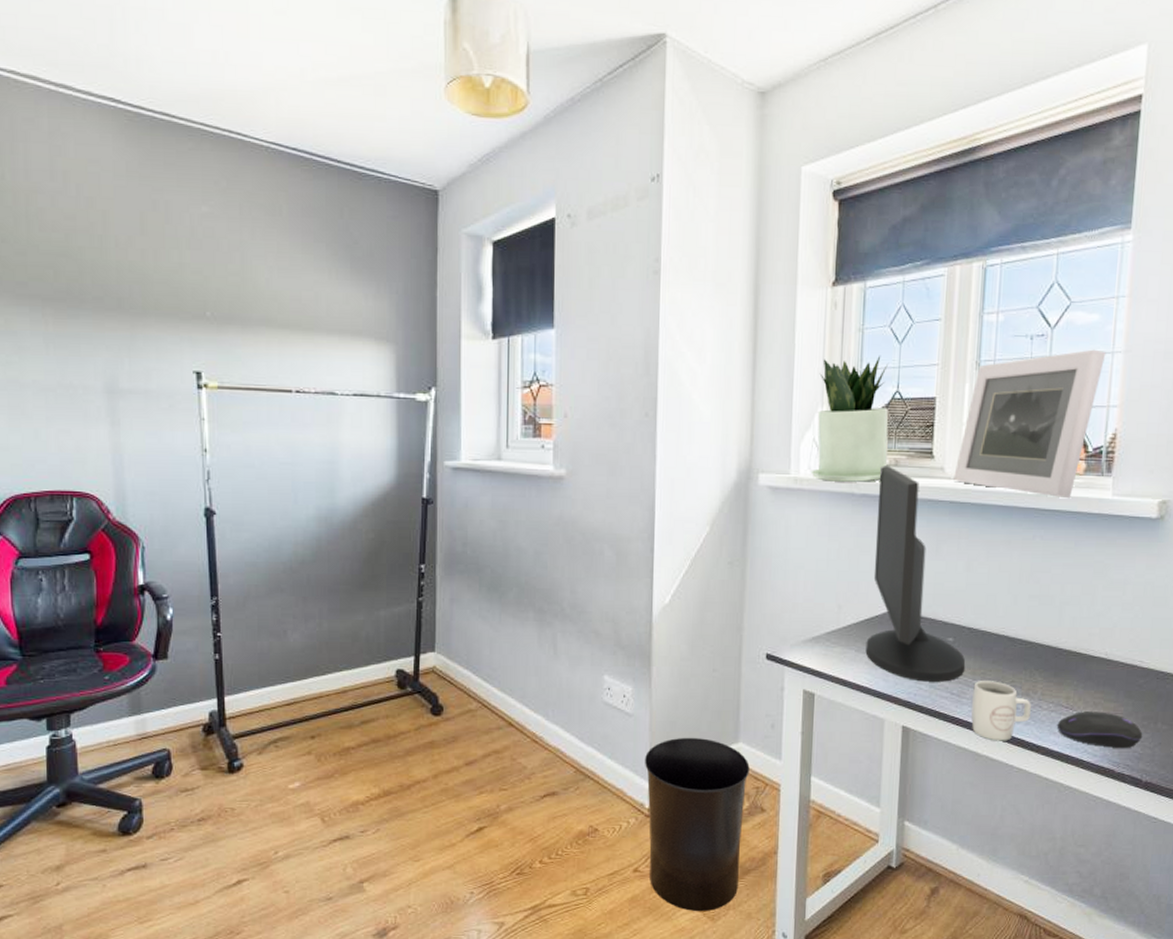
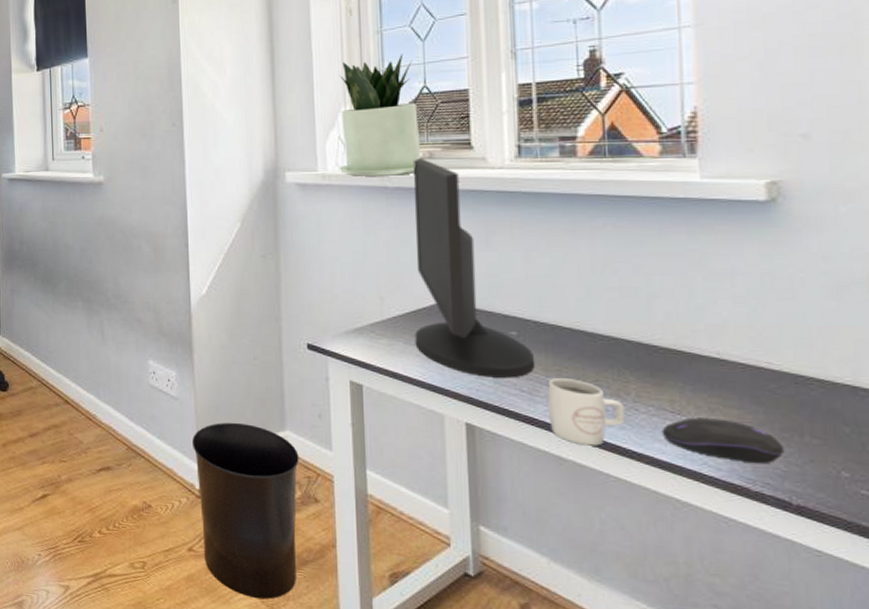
picture frame: present [953,349,1106,499] -> none [498,26,671,184]

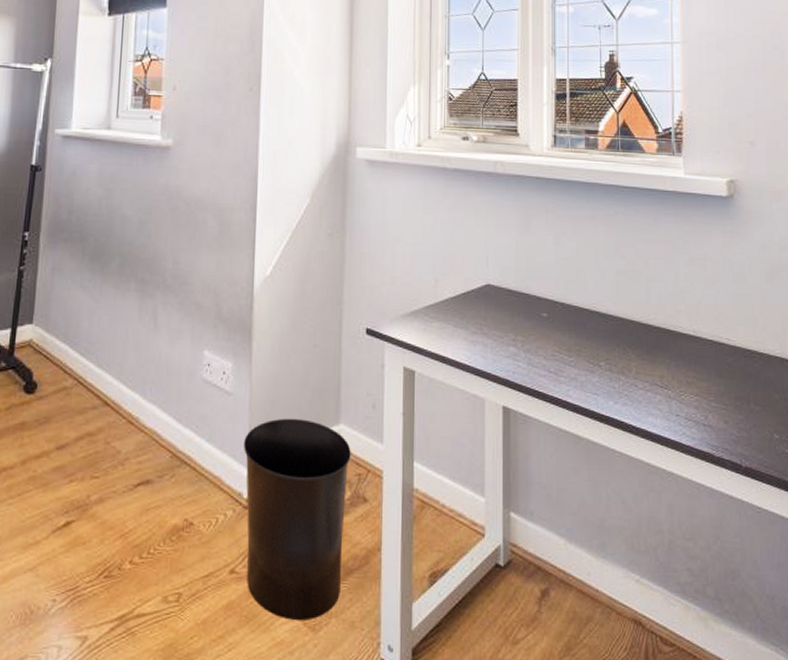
planter: present [338,53,421,176] -> none [405,39,477,157]
computer monitor: present [412,157,534,378] -> none [463,141,560,359]
mug: present [547,378,625,446] -> none [569,358,627,423]
computer mouse: present [661,417,785,463] -> none [653,391,738,430]

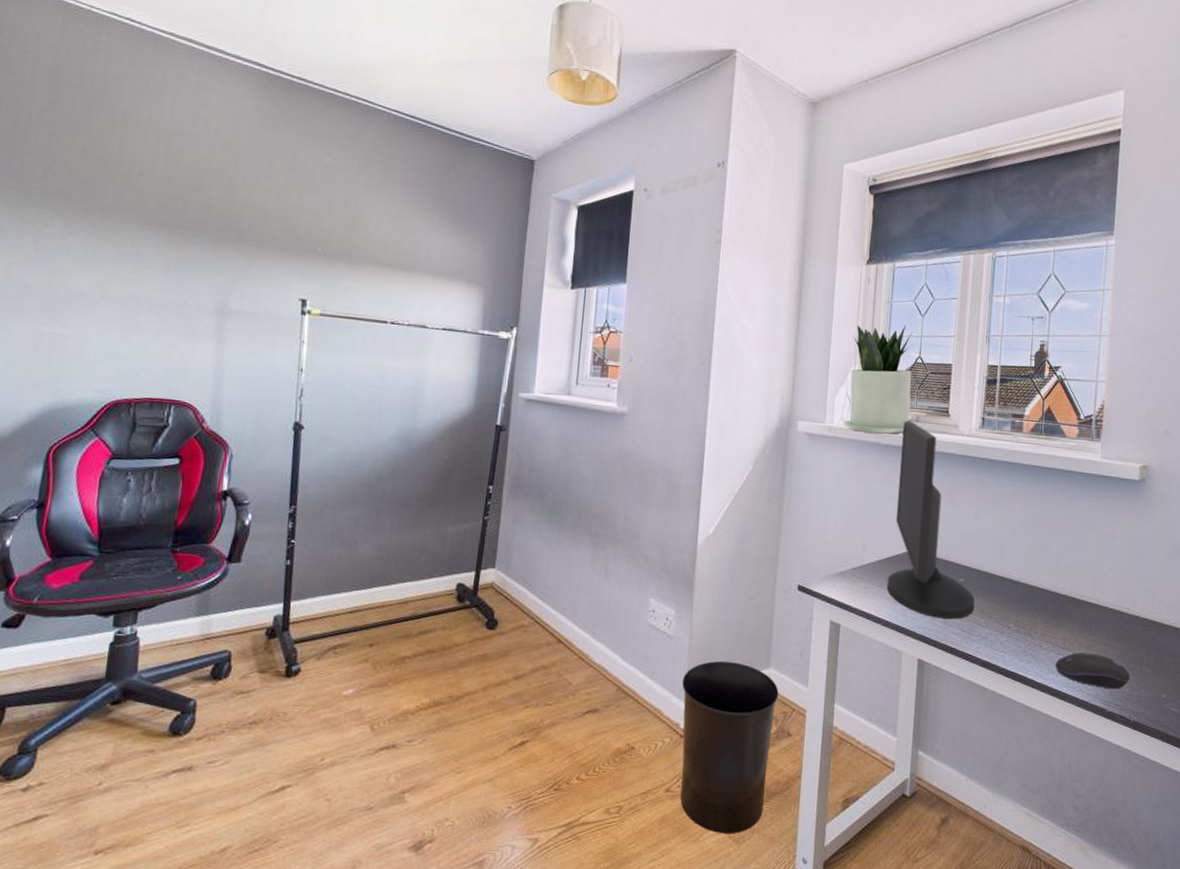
planter: none [405,39,477,157] -> present [843,325,913,434]
computer monitor: none [463,141,560,359] -> present [887,420,974,619]
computer mouse: none [653,391,738,430] -> present [1055,652,1130,689]

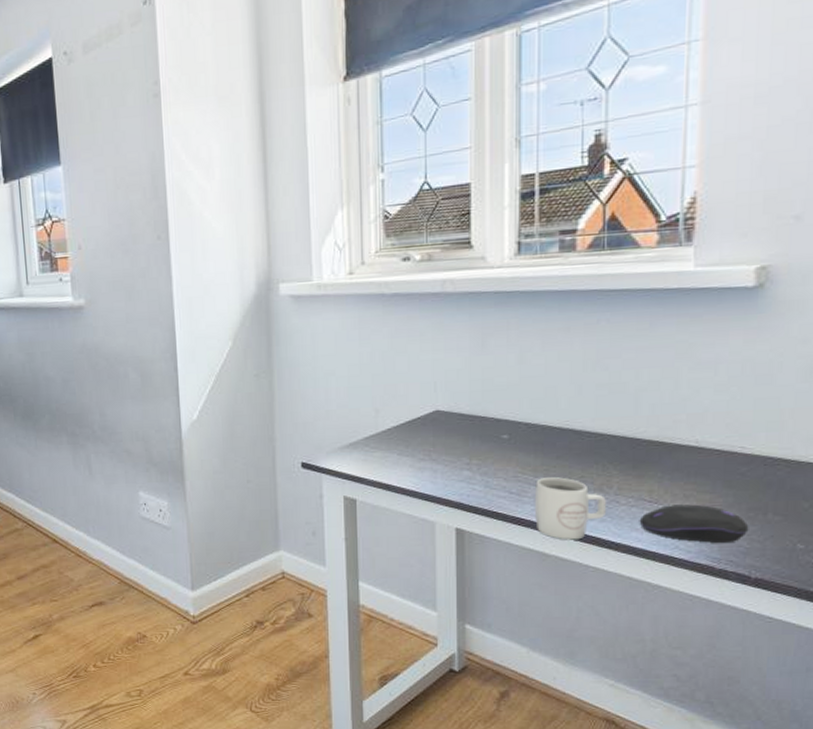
waste bin: present [680,660,779,833] -> none [186,547,293,712]
planter: present [843,325,913,434] -> none [334,146,420,284]
computer monitor: present [887,420,974,619] -> none [409,260,523,482]
mug: none [979,619,1032,678] -> present [534,477,606,540]

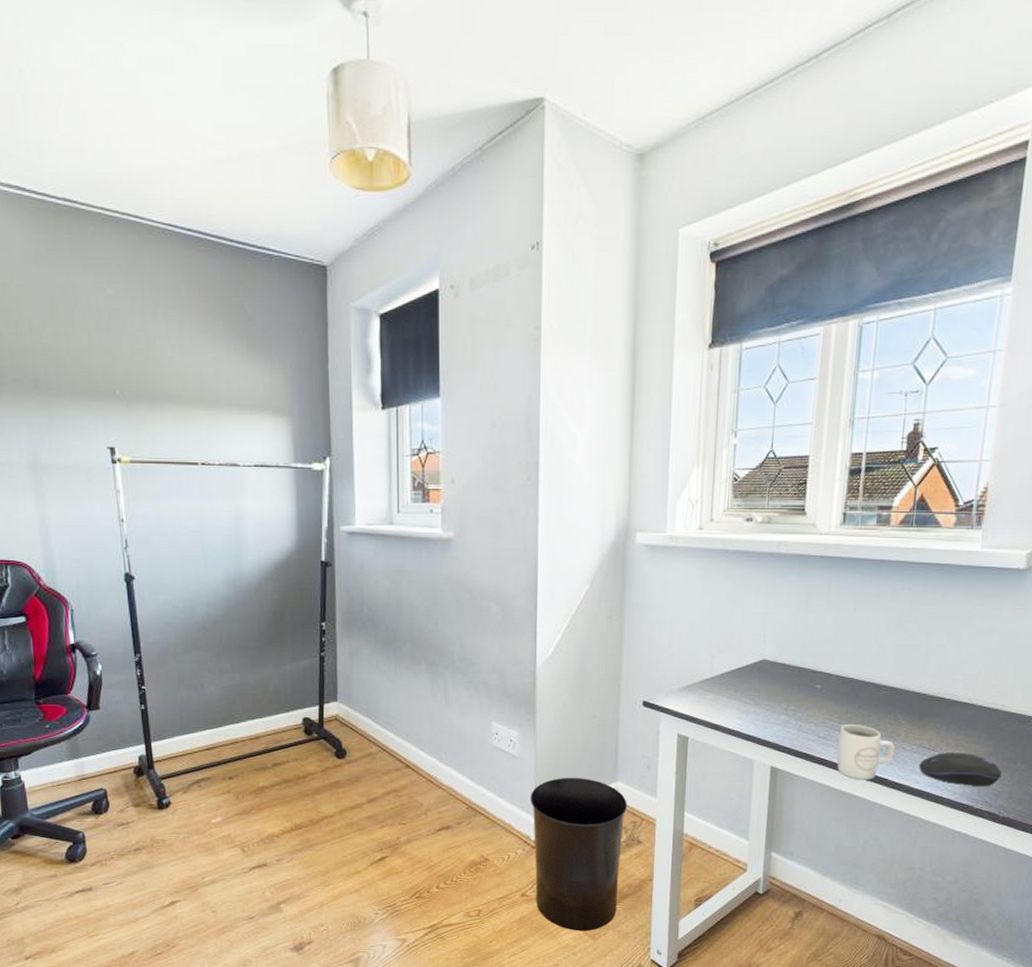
waste bin: none [186,547,293,712] -> present [531,777,627,930]

